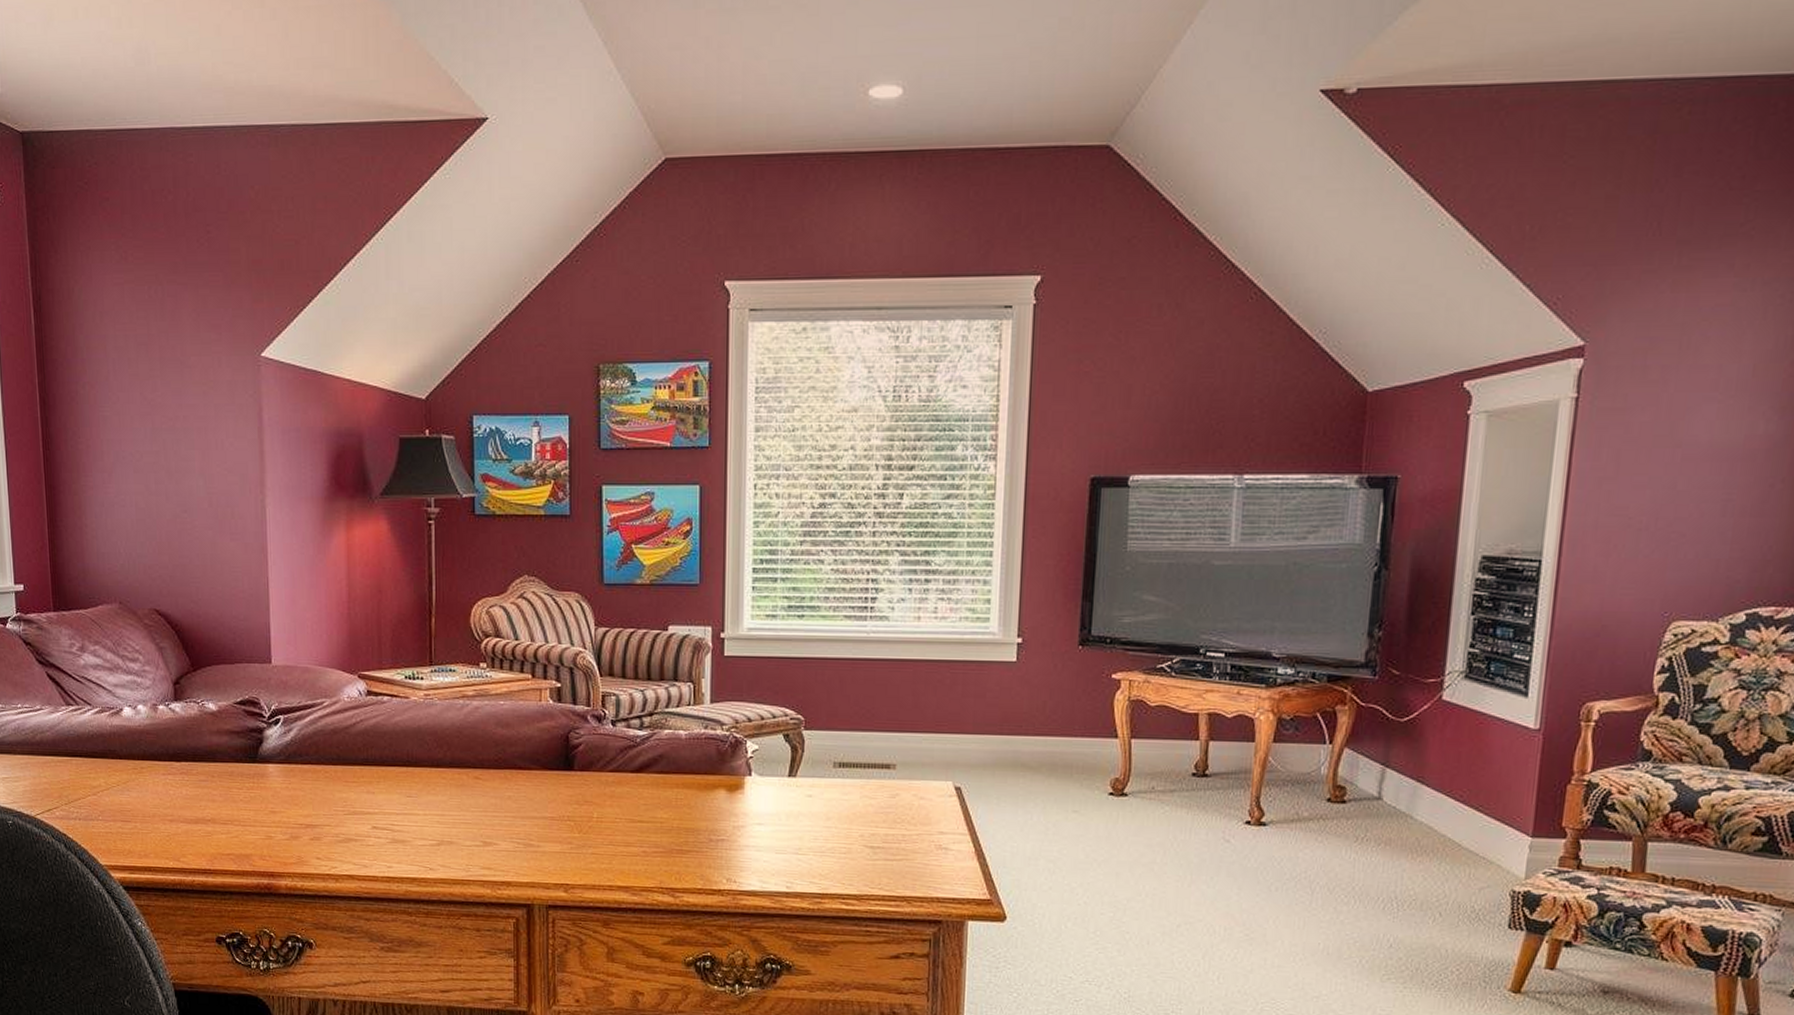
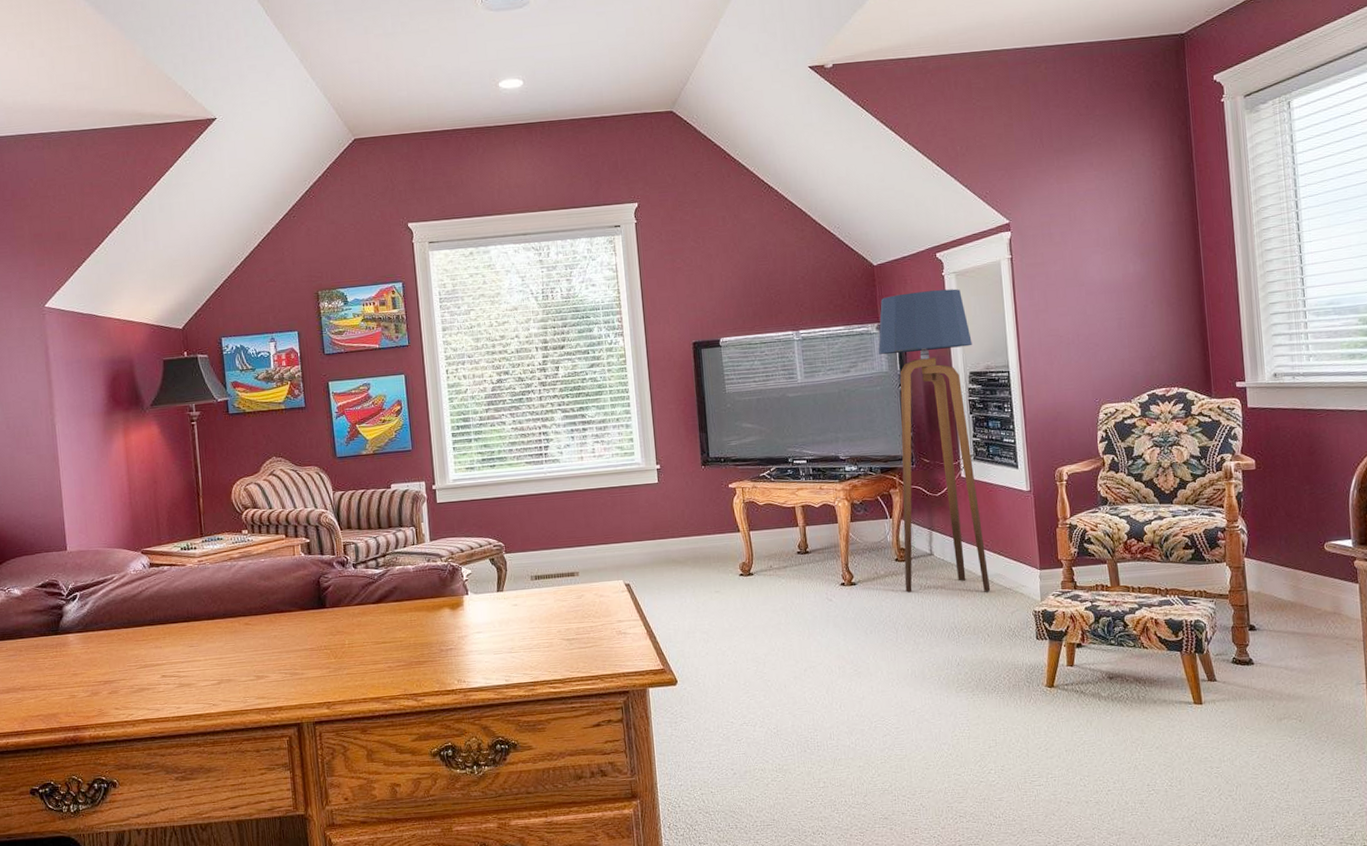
floor lamp: none [1334,435,1494,858] -> present [878,289,991,593]

